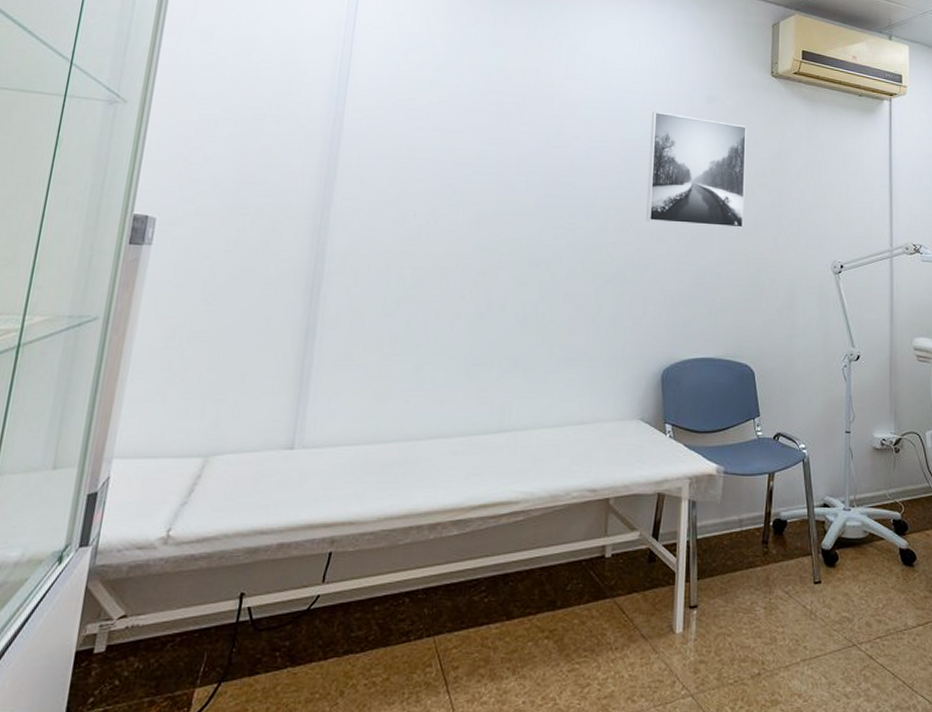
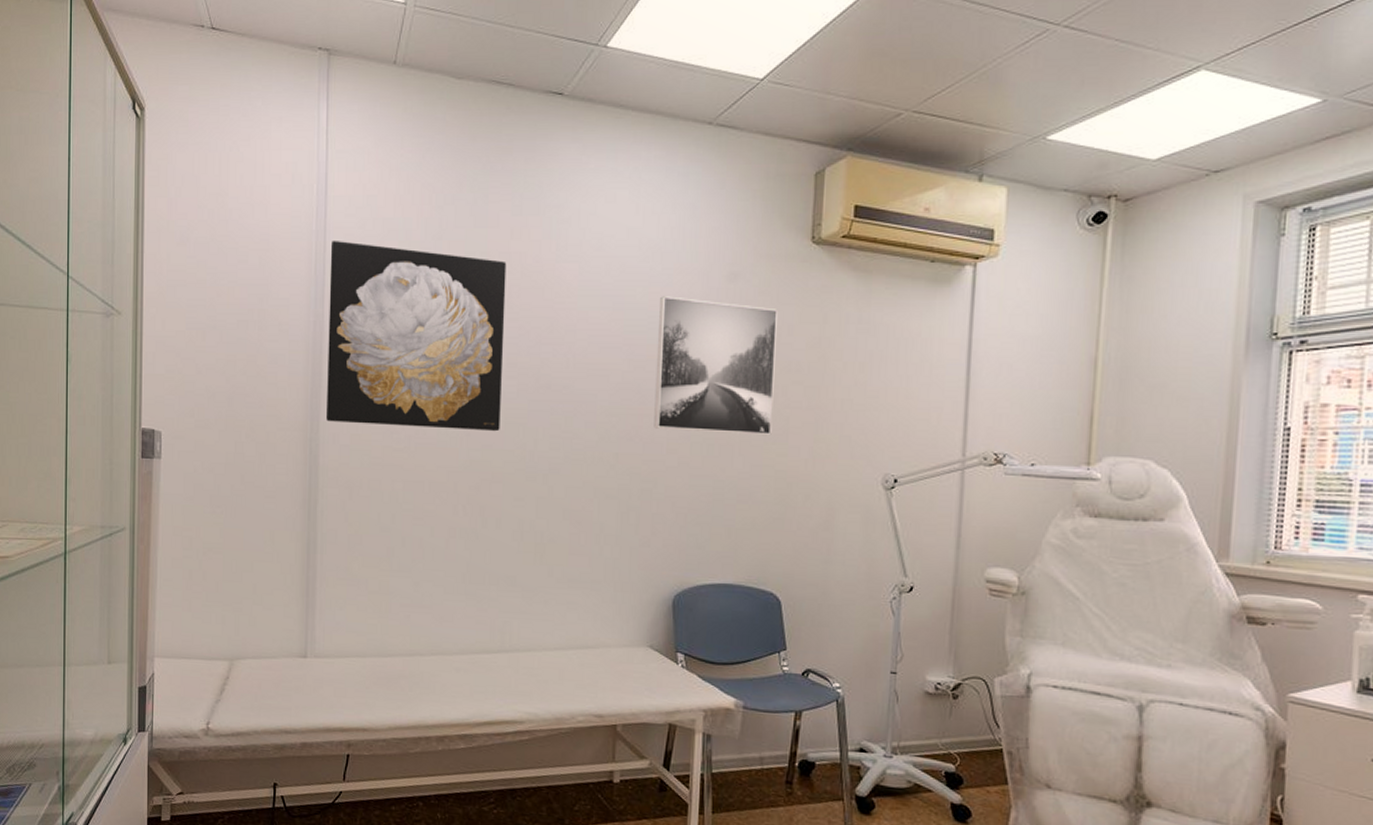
wall art: none [338,47,521,222] -> present [326,240,507,432]

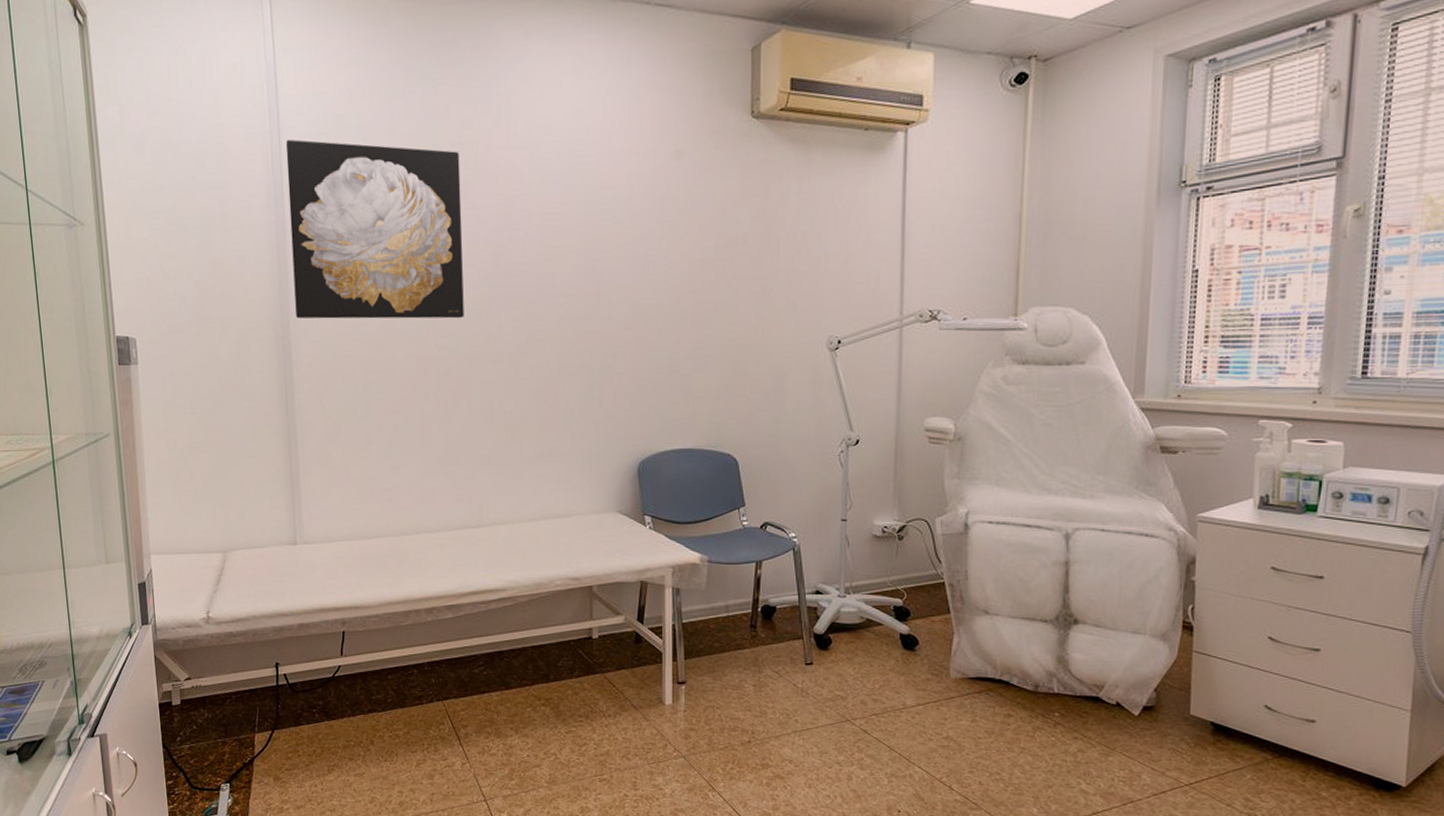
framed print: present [654,296,778,436] -> none [609,177,722,307]

